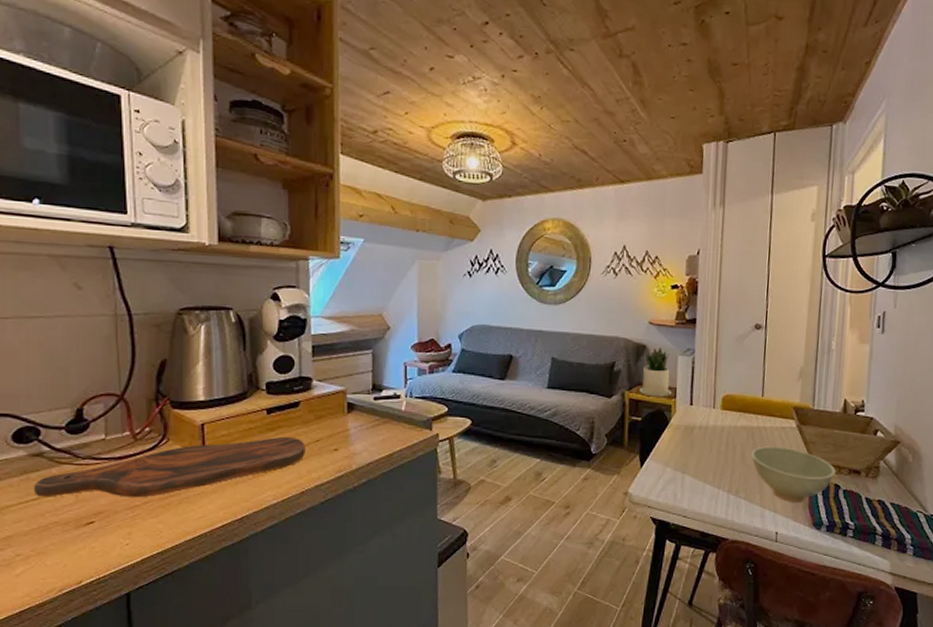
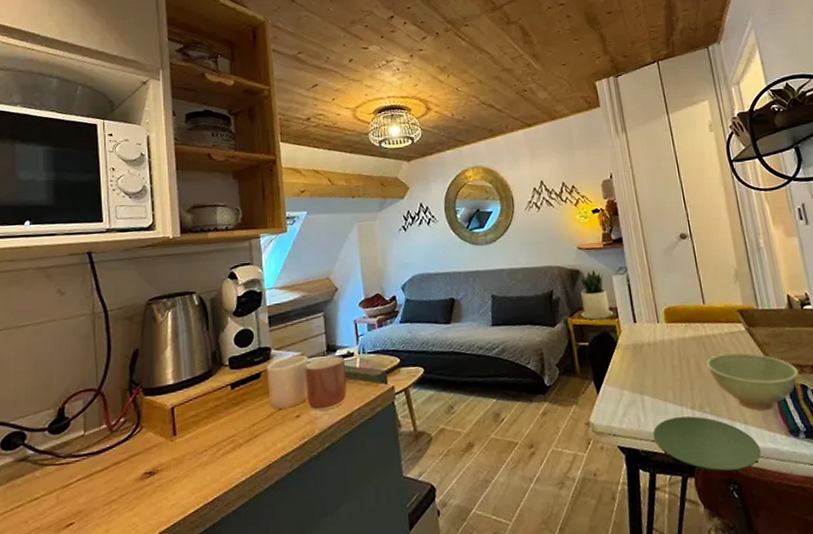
cutting board: present [33,436,306,498] -> none [18,408,269,503]
mug: none [305,389,351,441] -> present [266,355,308,409]
mug: none [346,395,391,447] -> present [304,355,348,411]
plate: none [685,498,783,552] -> present [652,416,761,472]

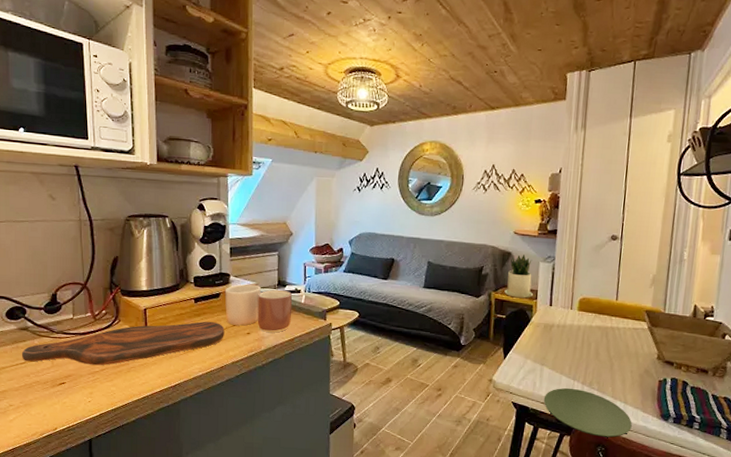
cutting board: none [18,408,269,503] -> present [21,321,225,366]
bowl: present [705,352,799,411] -> none [604,344,684,396]

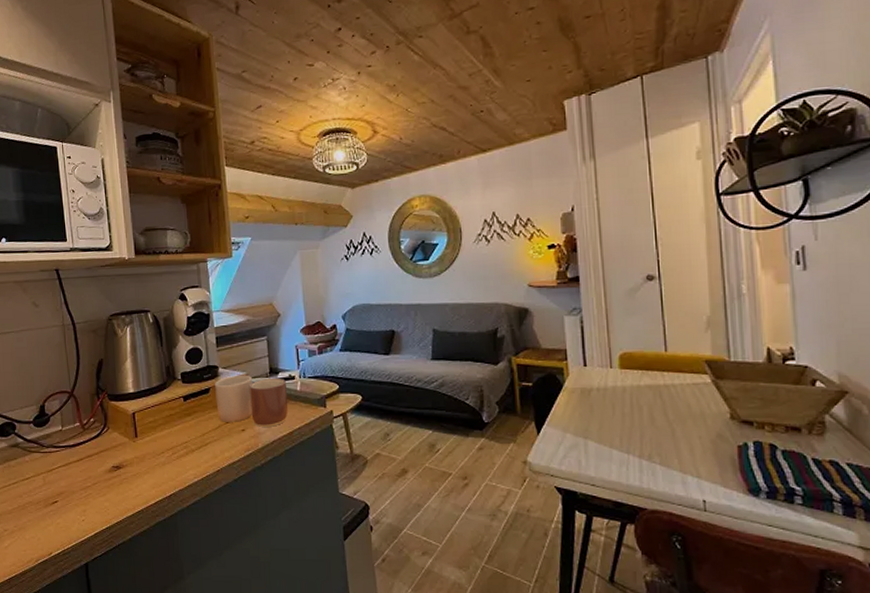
cutting board: present [21,321,225,366] -> none [13,420,218,481]
planter: present [504,255,533,299] -> none [526,310,561,361]
plate: present [543,388,632,438] -> none [593,465,712,523]

